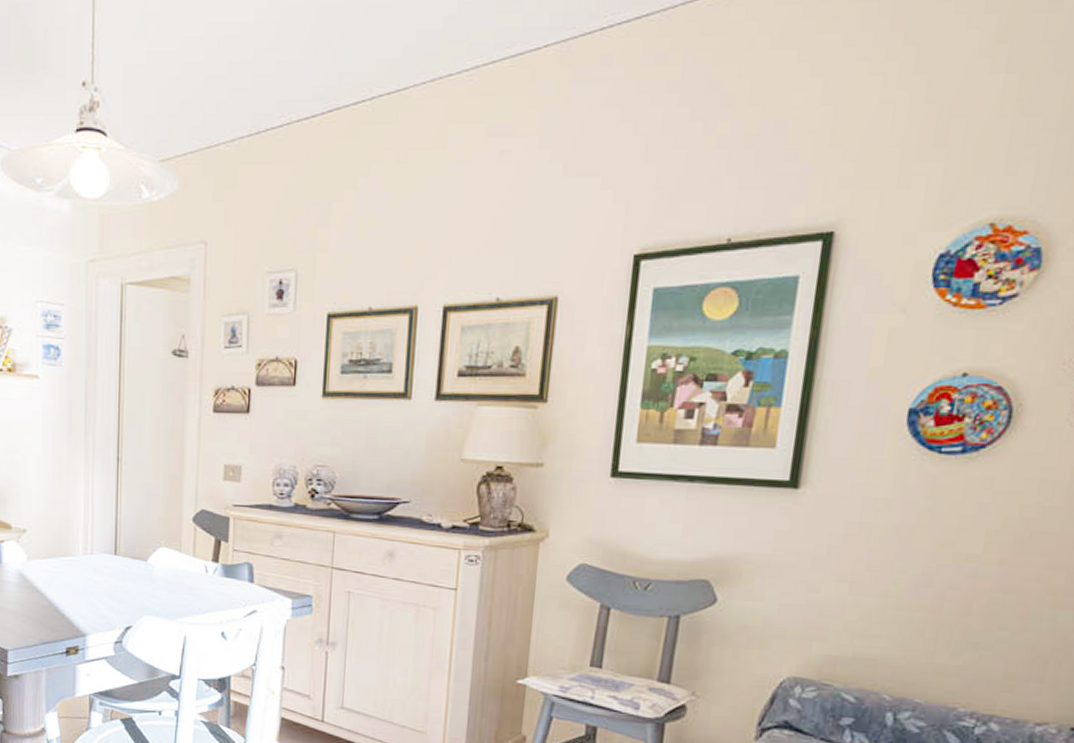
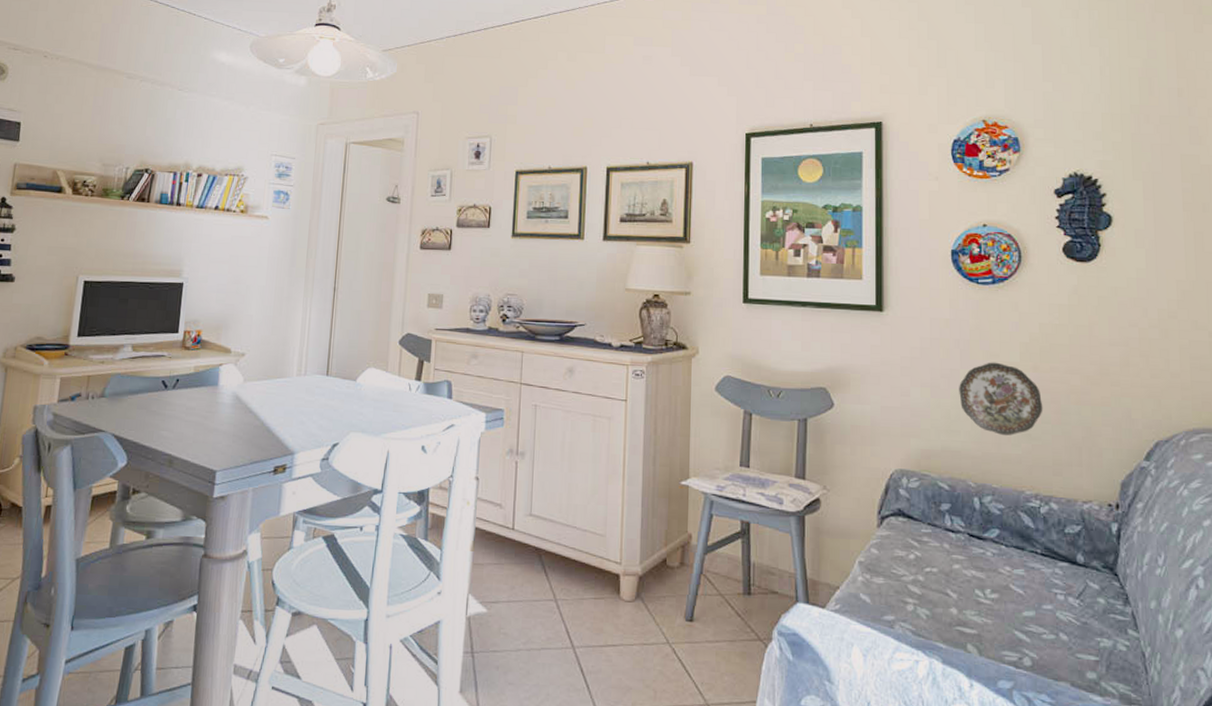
decorative plate: none [887,553,1005,643] -> present [959,362,1043,435]

